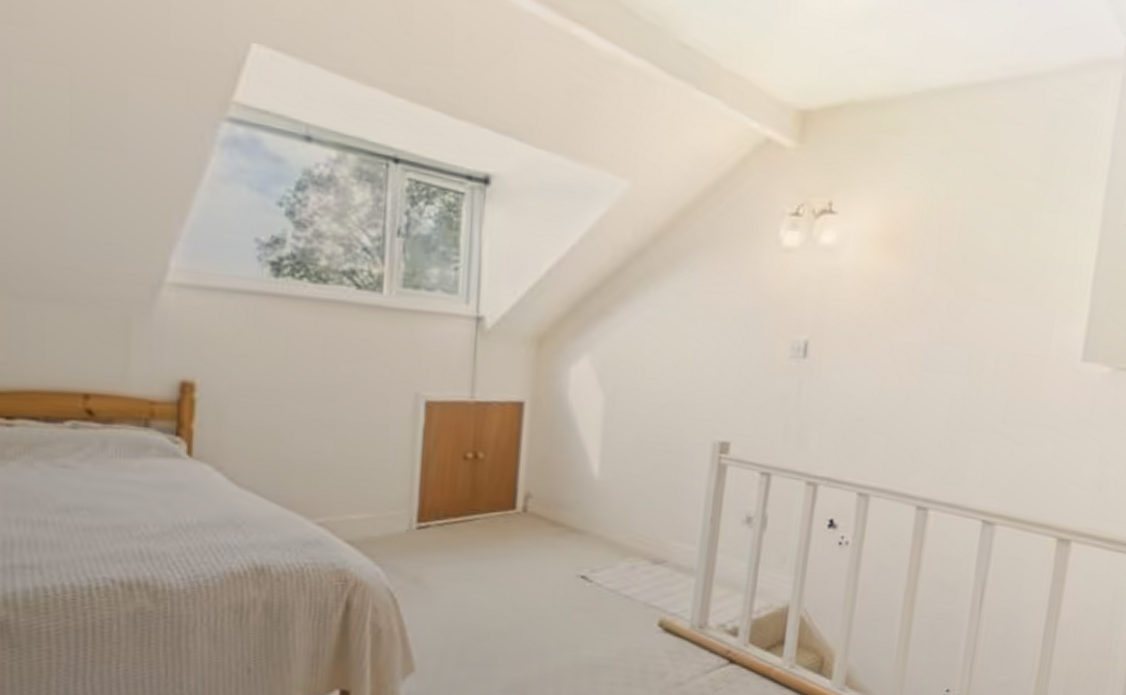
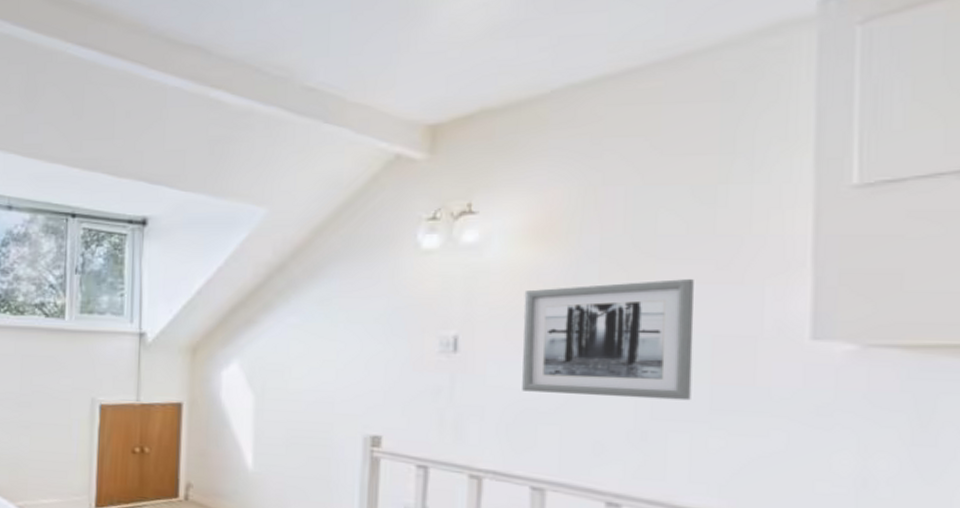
wall art: none [859,298,1006,413] -> present [522,279,694,401]

